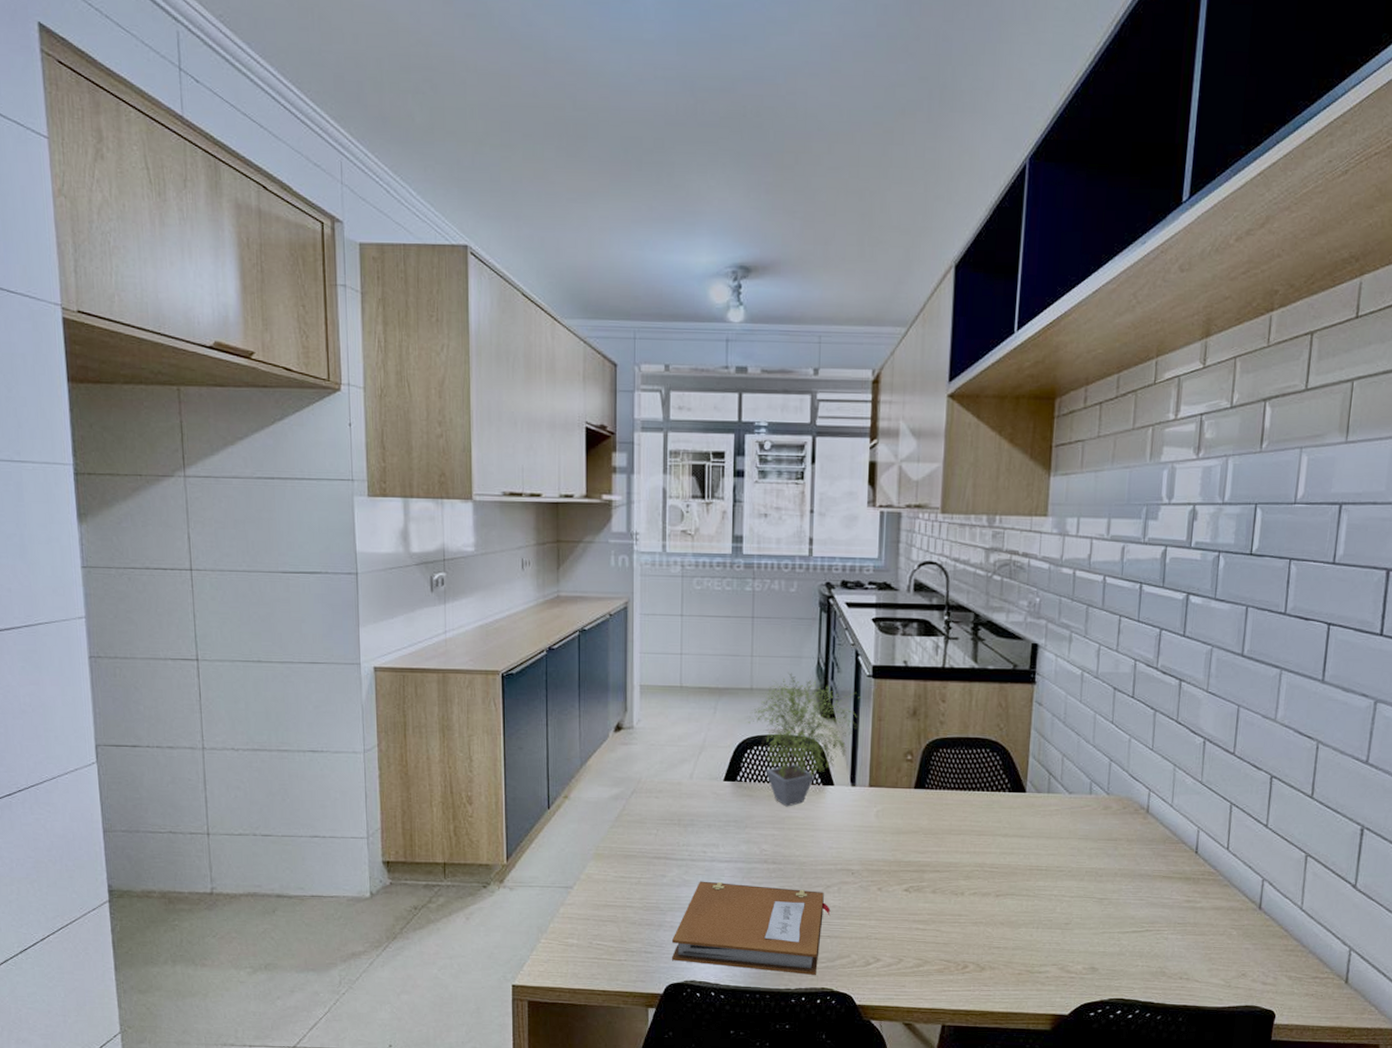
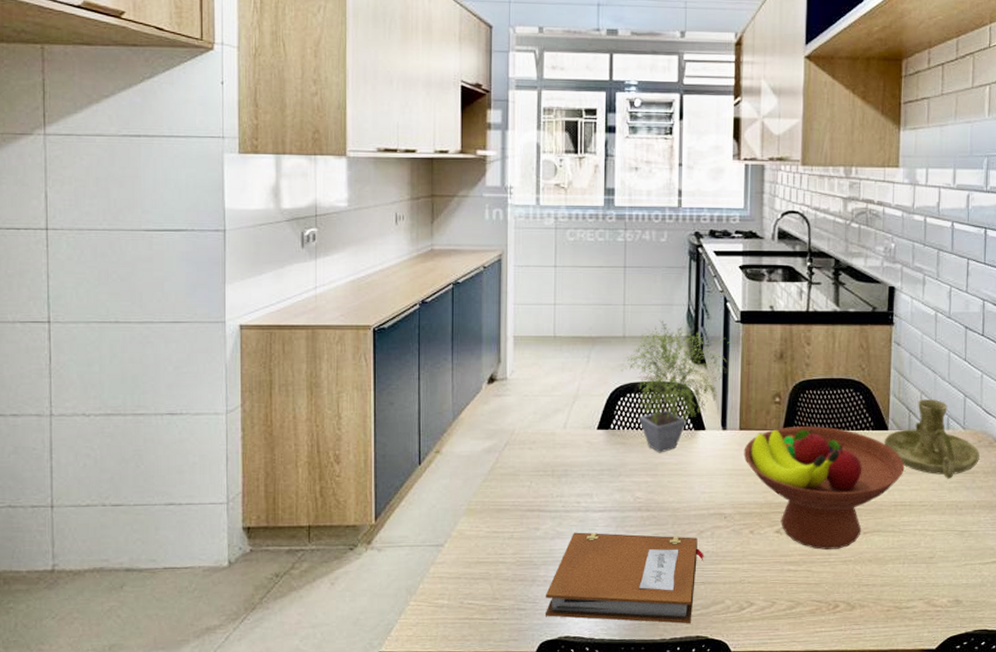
fruit bowl: none [873,785,1042,910] -> present [743,426,905,550]
candle holder: none [1020,761,1124,845] -> present [884,399,980,479]

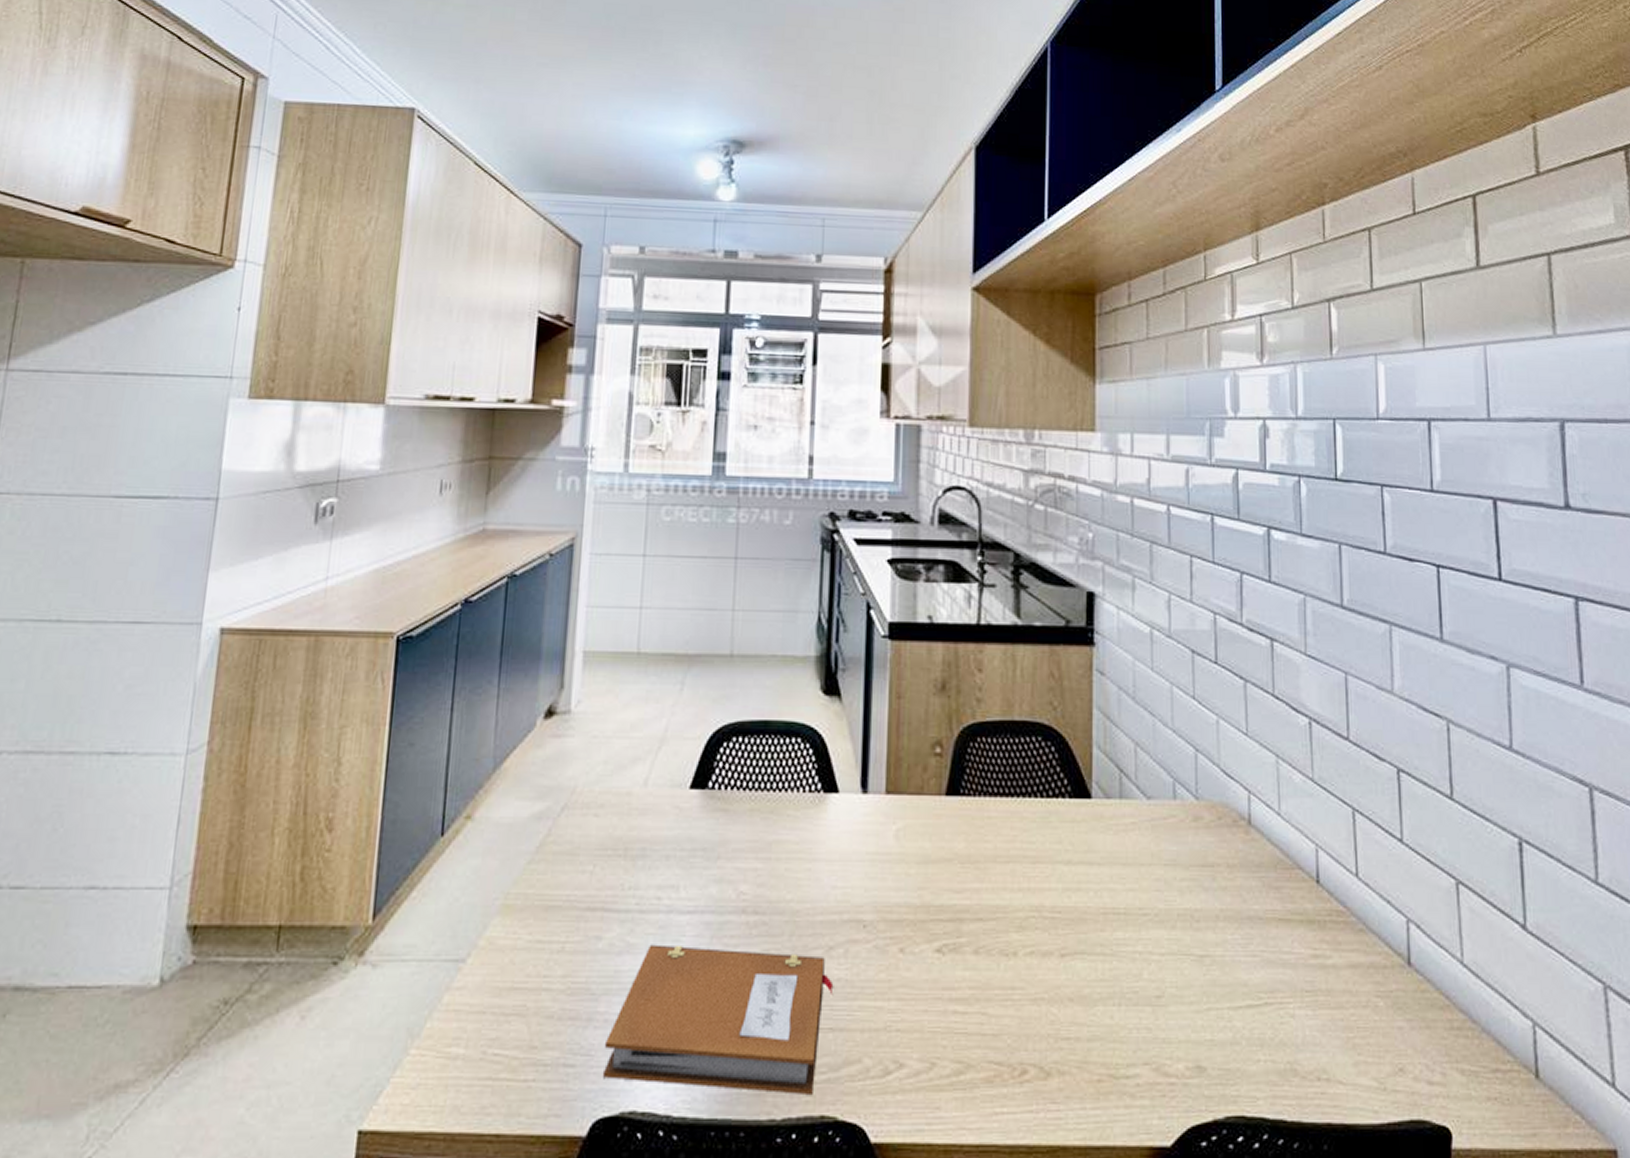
potted plant: present [621,320,732,453] -> none [725,632,876,826]
fruit bowl: present [743,426,905,550] -> none [891,790,1116,980]
candle holder: present [884,399,980,479] -> none [1086,753,1220,874]

